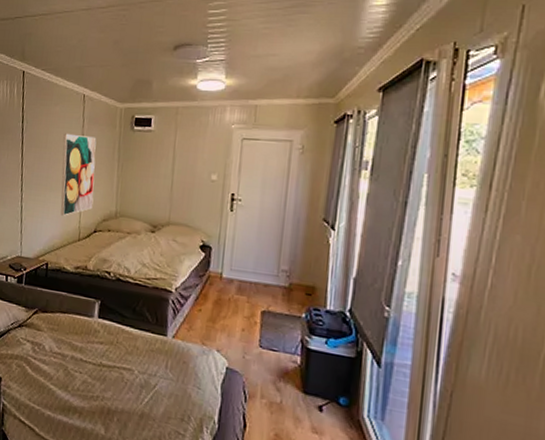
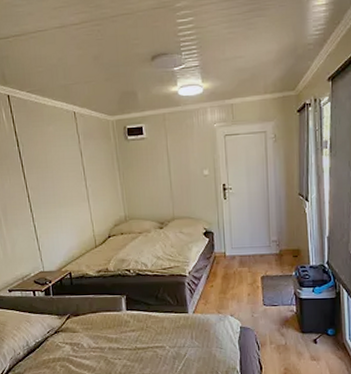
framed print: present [60,133,96,216] -> none [62,151,103,228]

